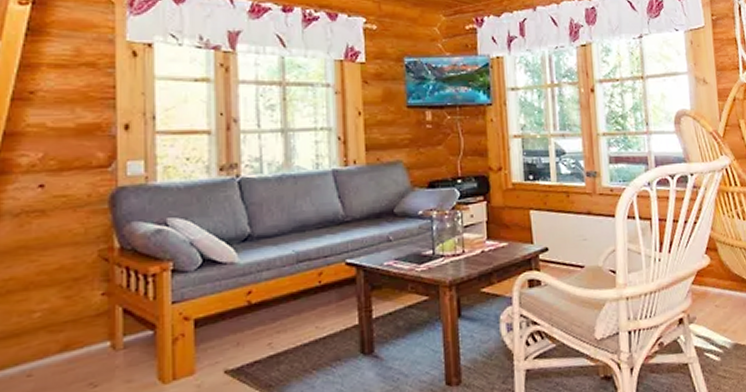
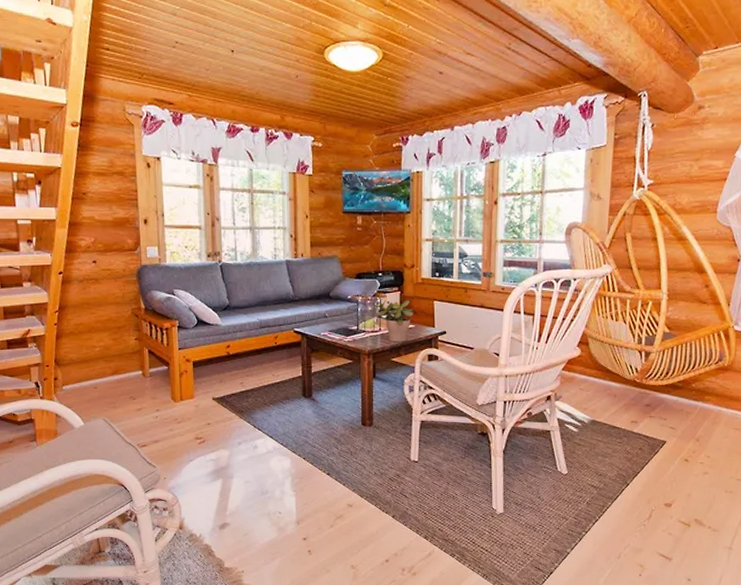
potted plant: none [455,211,506,267] -> present [375,300,414,342]

